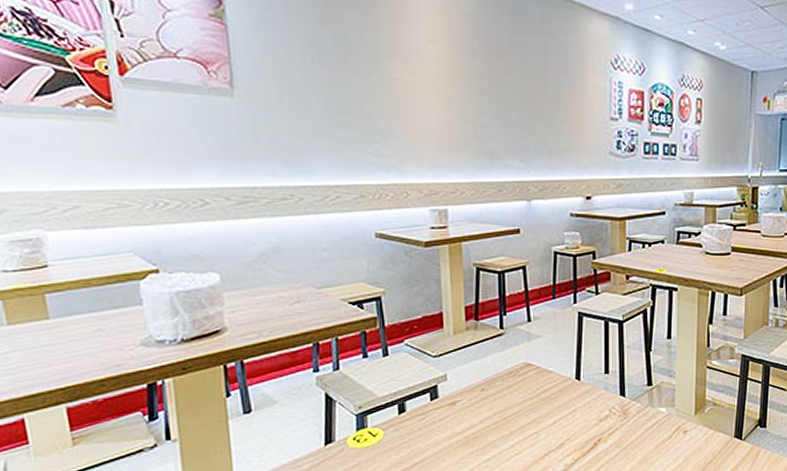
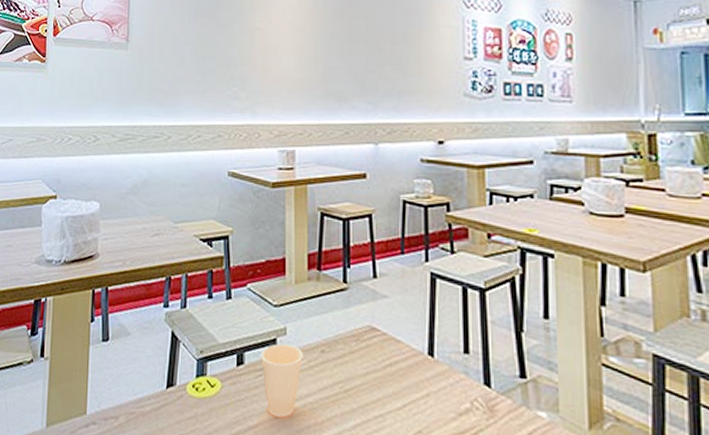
cup: none [421,388,464,450] -> present [260,343,303,418]

